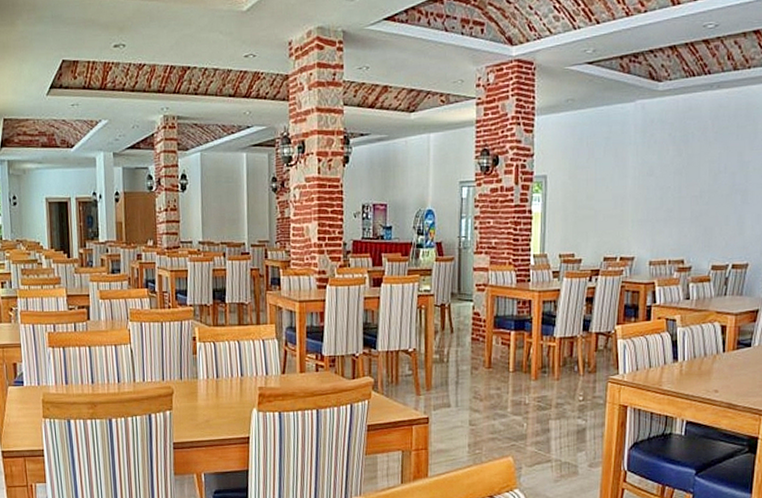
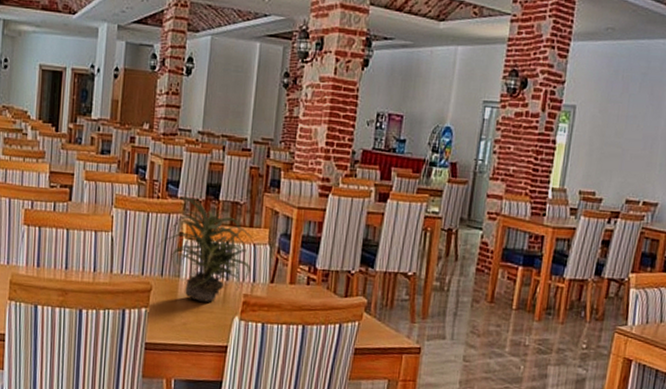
potted plant: none [173,303,262,399] -> present [157,197,252,302]

